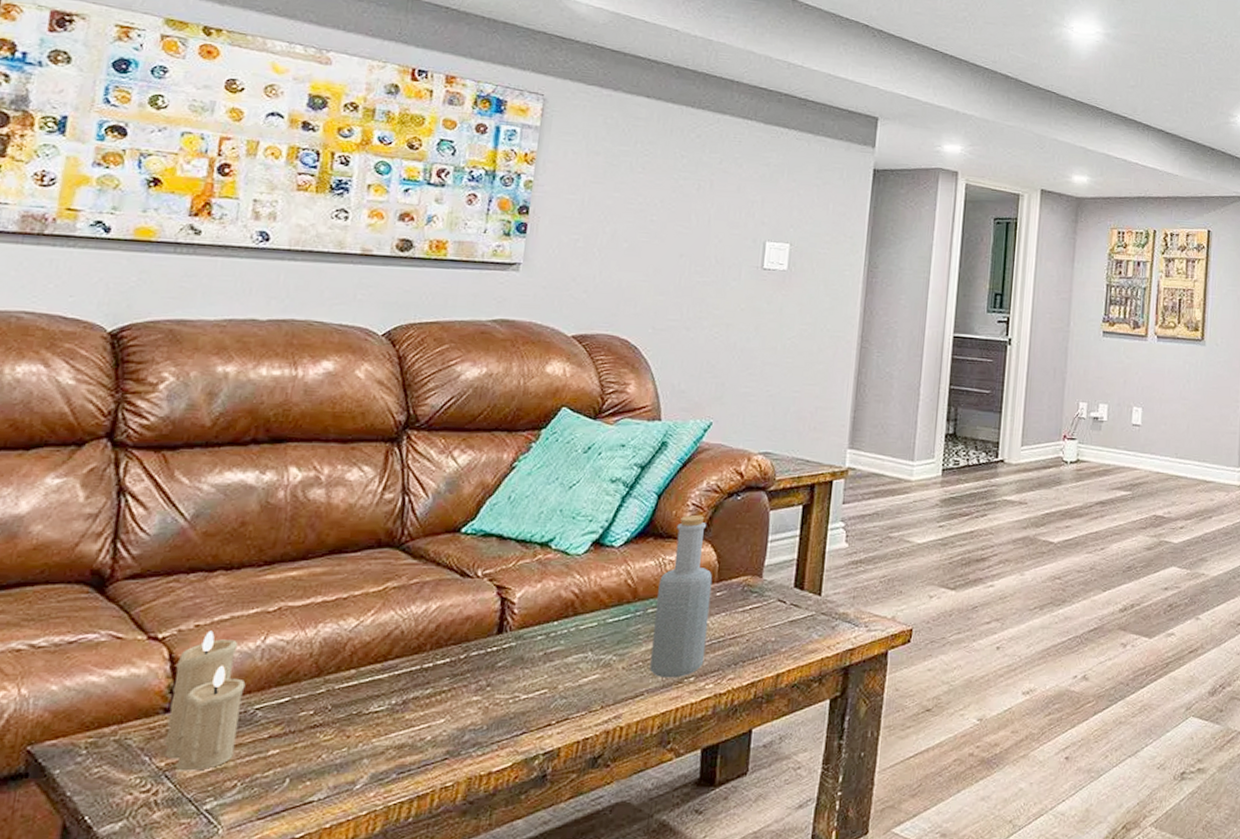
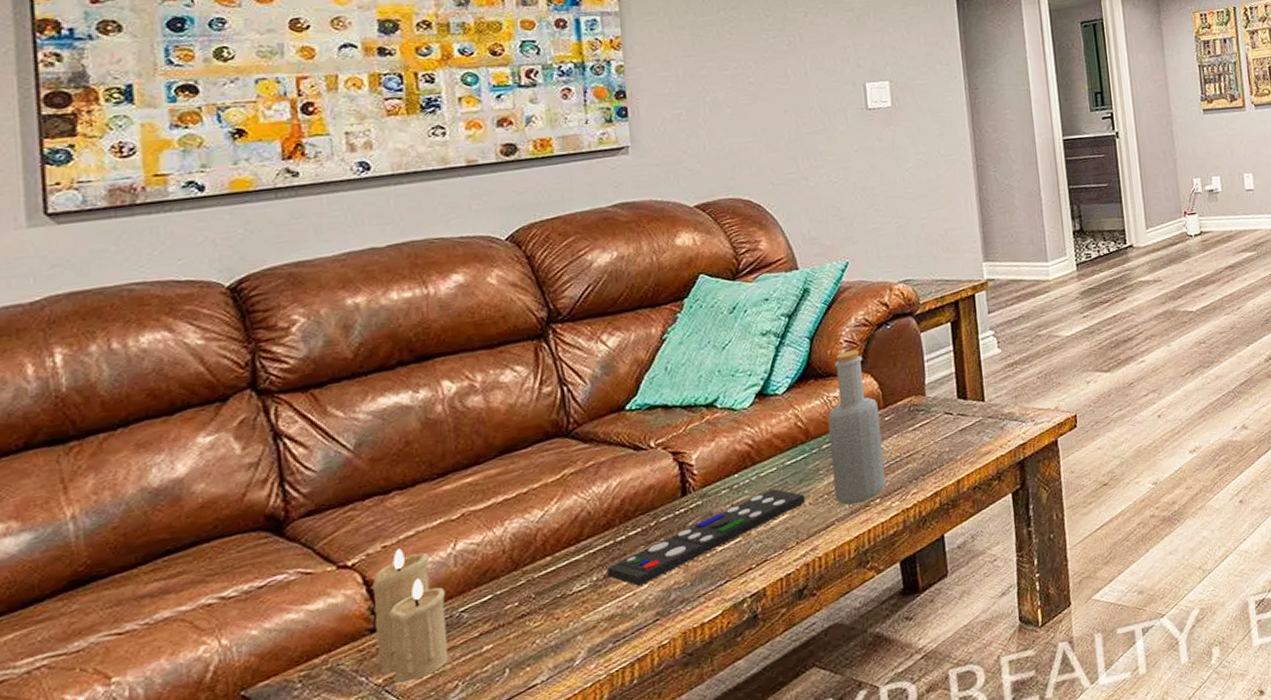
remote control: none [407,645,620,720] -> present [607,488,806,587]

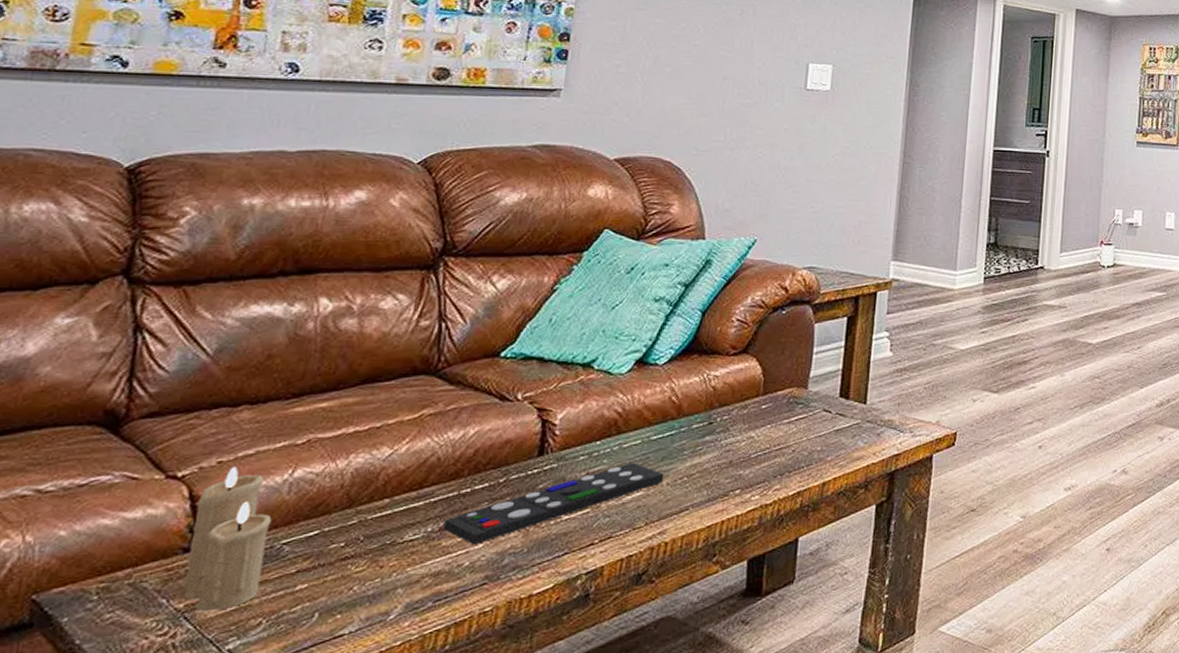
bottle: present [828,350,886,505] -> none [695,331,758,492]

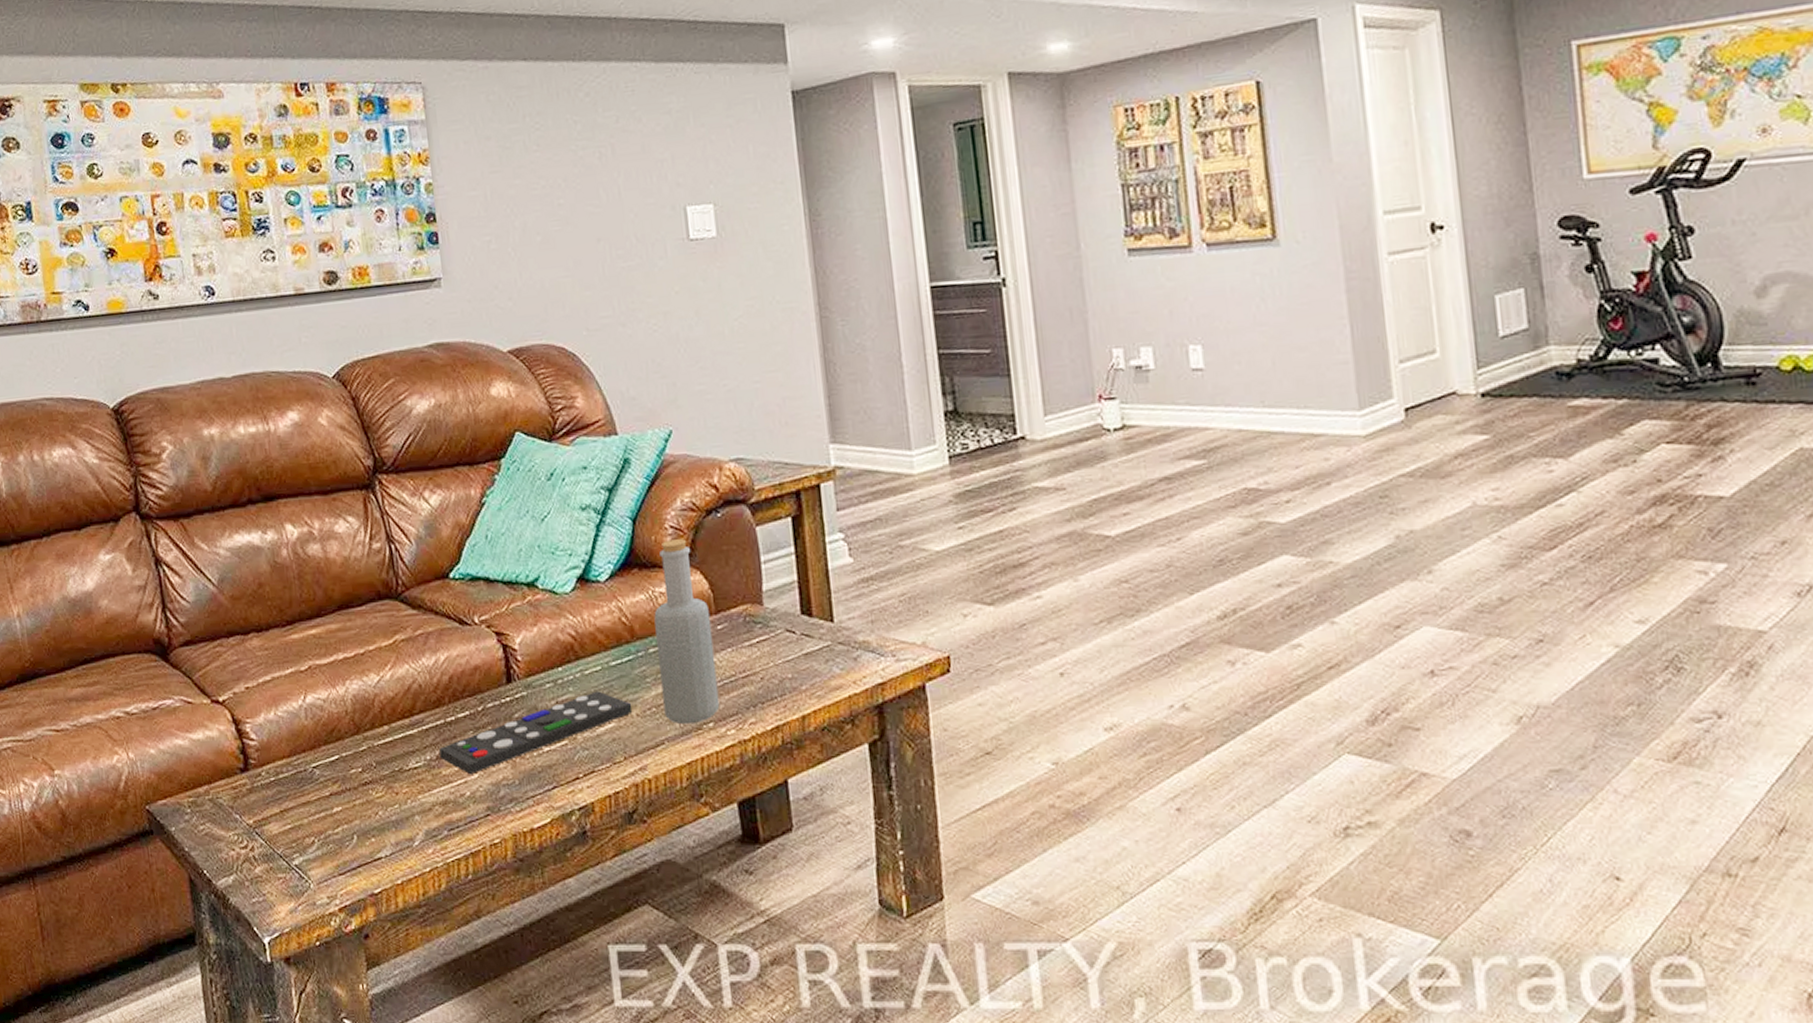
candle: present [183,466,272,612] -> none [240,692,305,828]
bottle: none [695,331,758,492] -> present [654,539,720,725]

